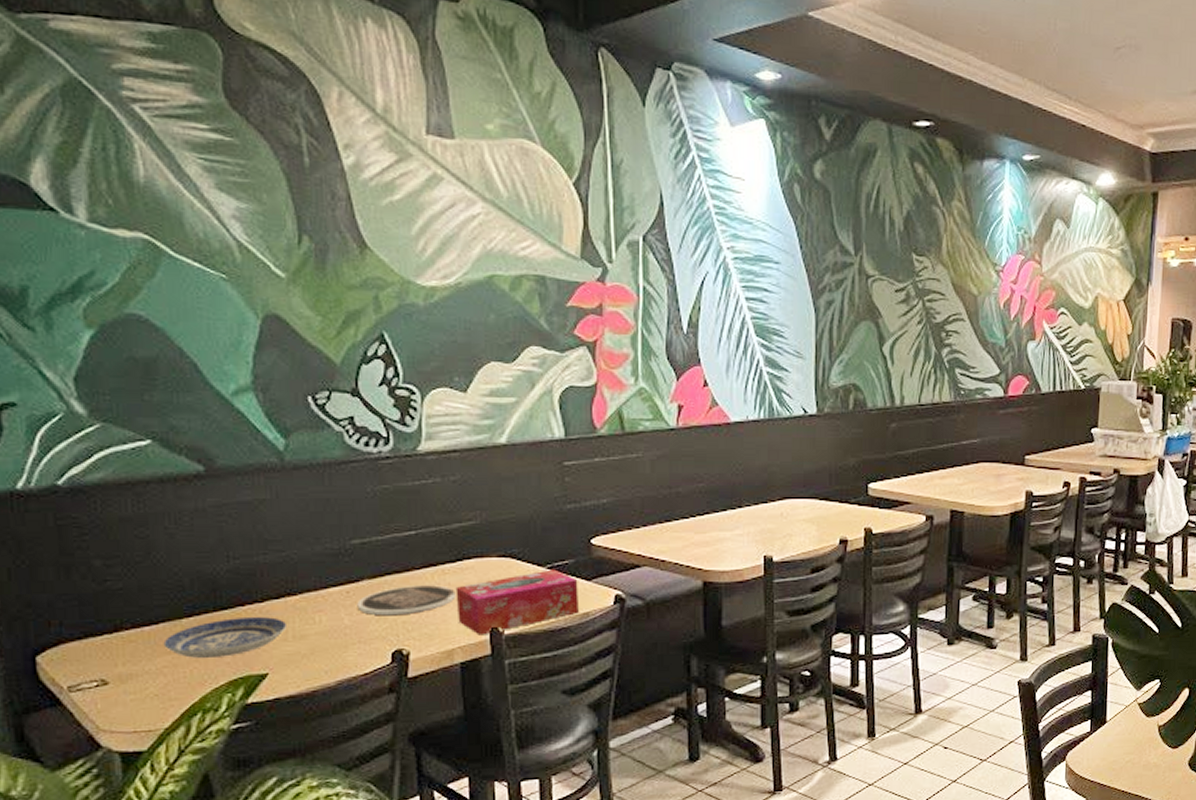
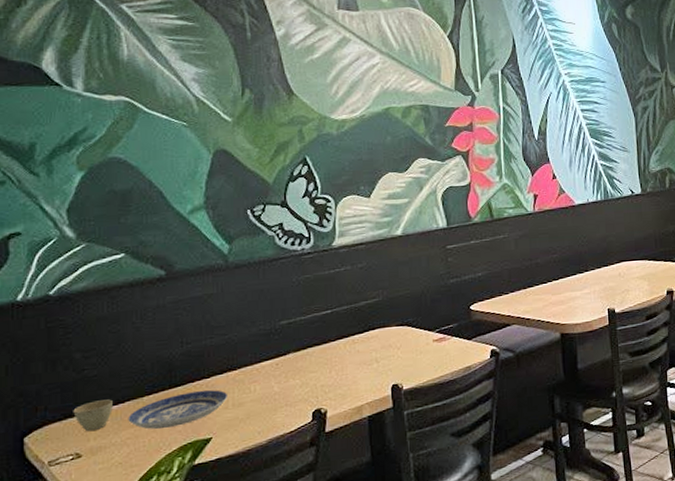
cup: none [95,619,144,655] -> present [73,399,113,432]
plate: present [357,585,456,616] -> none [284,353,364,382]
tissue box: present [455,569,579,635] -> none [363,333,462,392]

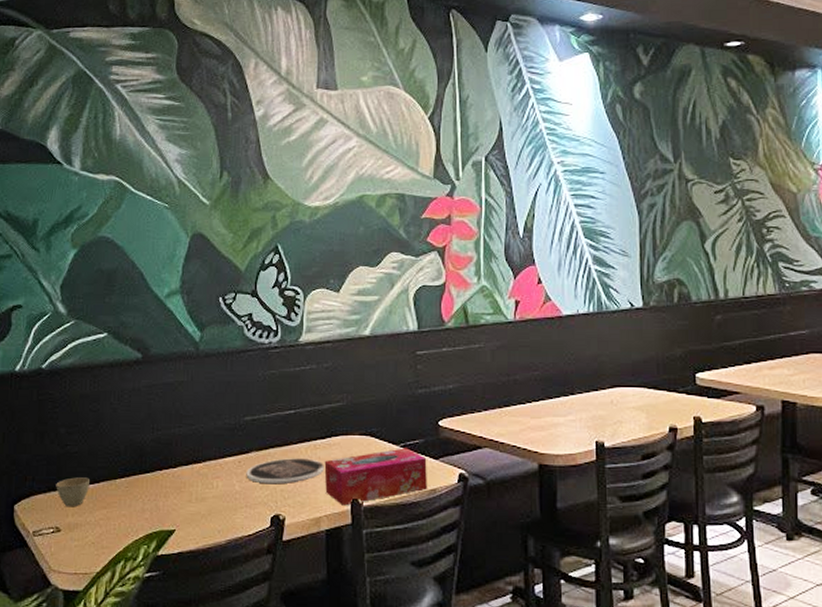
plate: present [128,390,229,429] -> none [102,480,193,513]
plate: none [284,353,364,382] -> present [246,458,324,484]
tissue box: none [363,333,462,392] -> present [324,448,427,506]

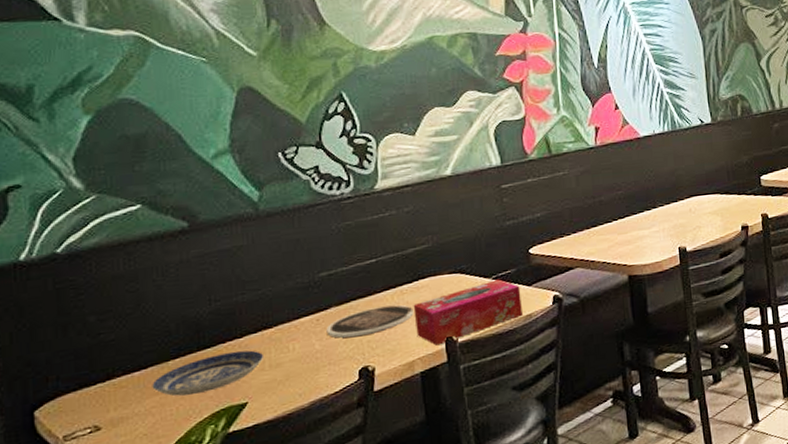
cup: present [56,477,89,507] -> none [89,365,134,402]
plate: none [102,480,193,513] -> present [152,350,265,396]

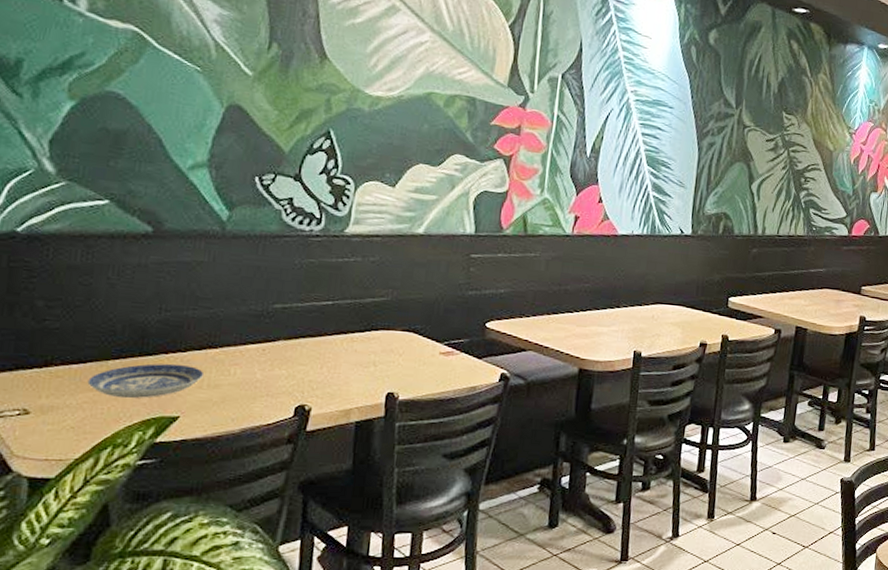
plate: present [326,304,414,338] -> none [270,349,360,375]
tissue box: present [413,279,522,346] -> none [359,346,470,399]

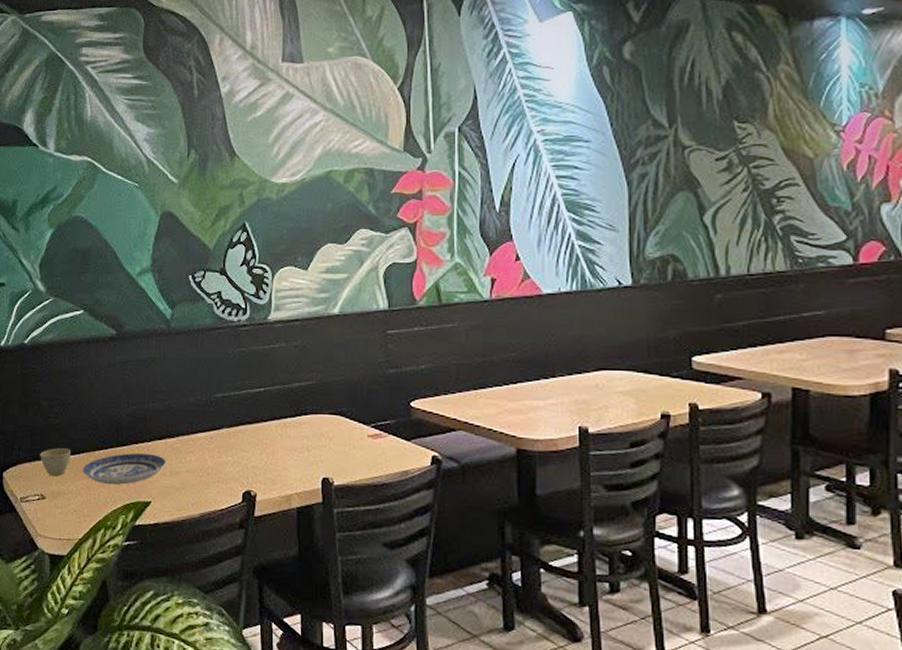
cup: none [26,355,73,388] -> present [40,448,70,476]

